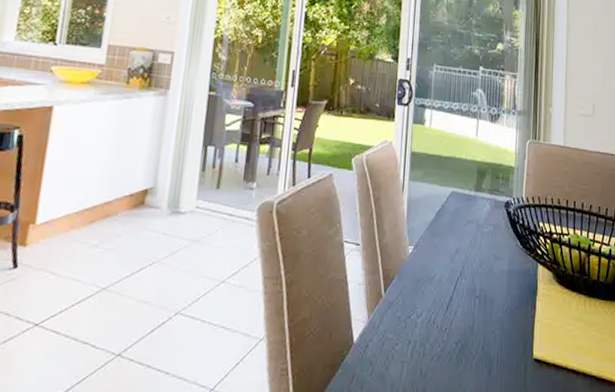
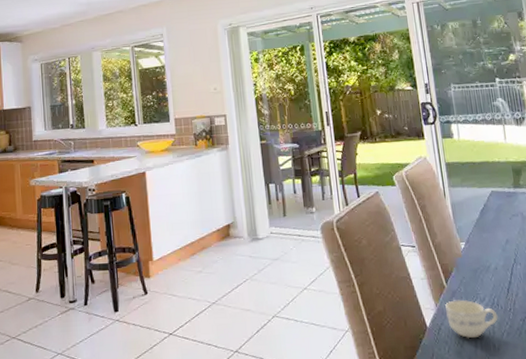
cup: none [377,313,432,361] -> present [445,299,498,339]

